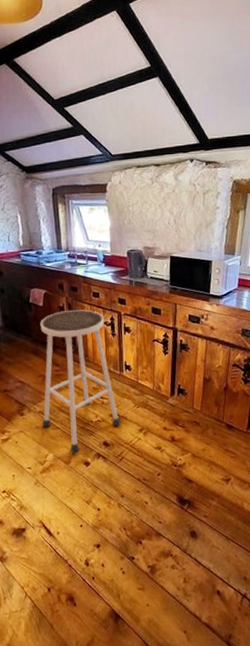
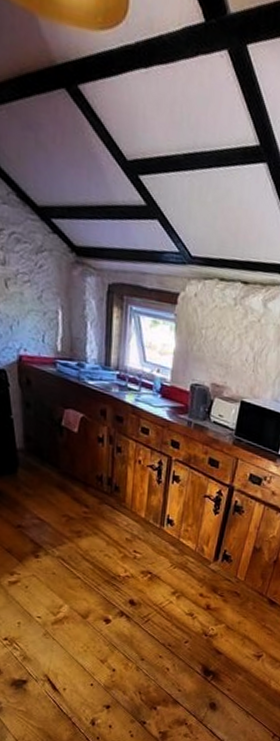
stool: present [40,310,121,454] -> none [60,443,153,608]

